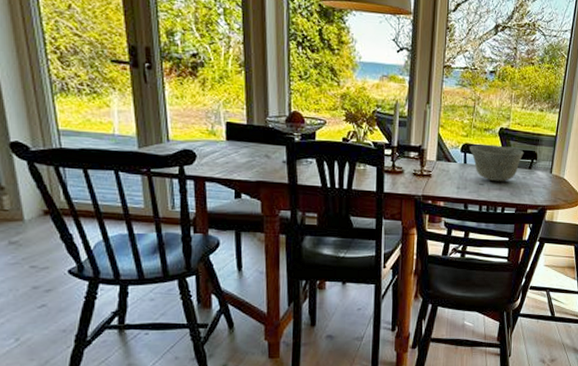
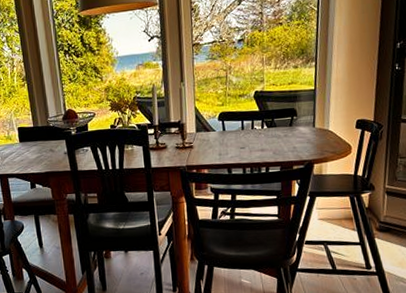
bowl: present [470,143,524,181] -> none [227,108,283,143]

